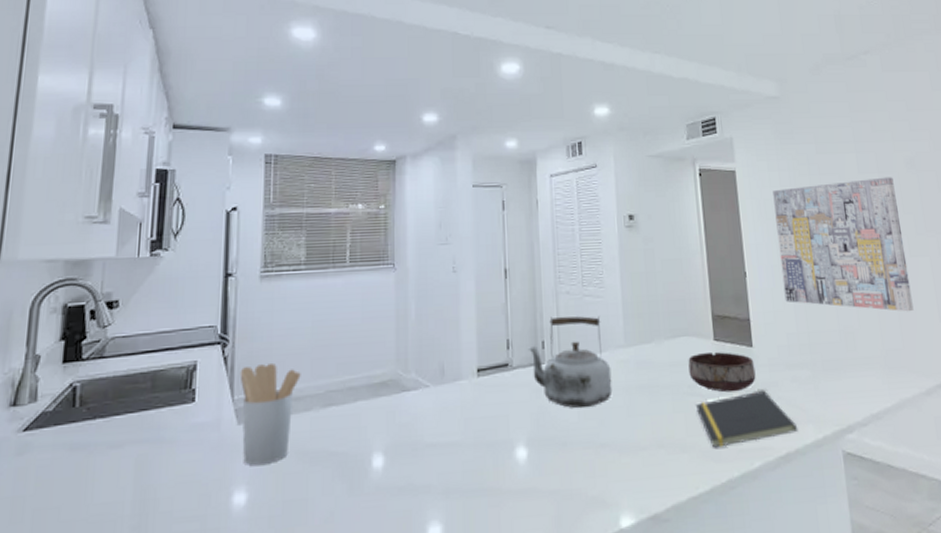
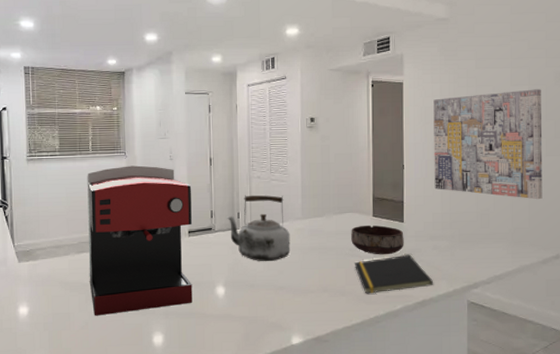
utensil holder: present [239,362,301,465] -> none [17,221,60,289]
coffee maker: none [338,281,484,501] -> present [87,165,193,316]

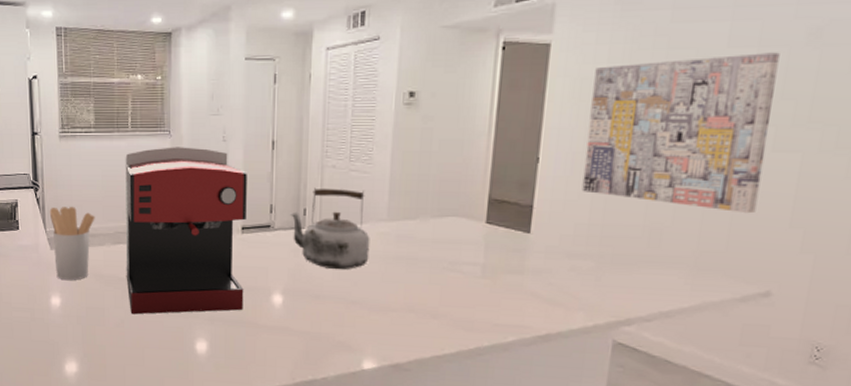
utensil holder: none [17,221,60,289] -> present [49,206,95,280]
bowl: present [351,225,404,255] -> none [452,233,529,273]
notepad: present [354,255,434,294] -> none [453,275,566,320]

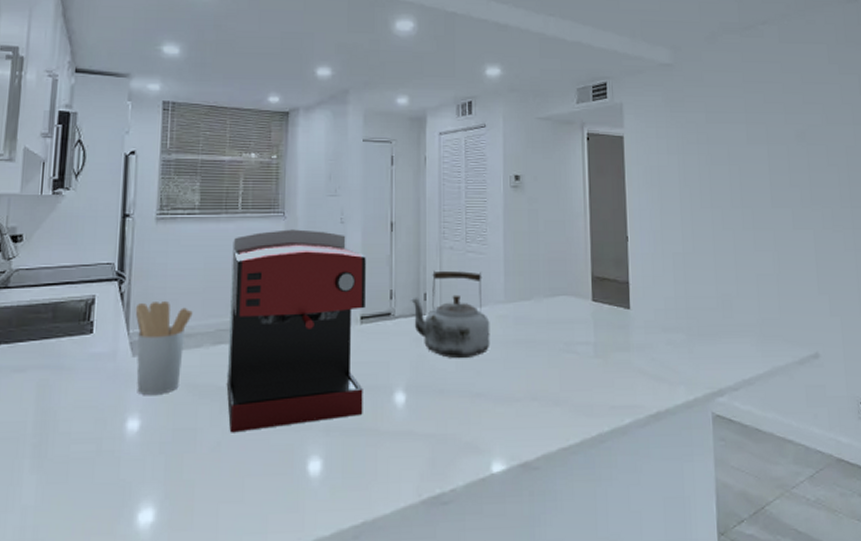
wall art: present [582,52,780,214] -> none [660,149,793,283]

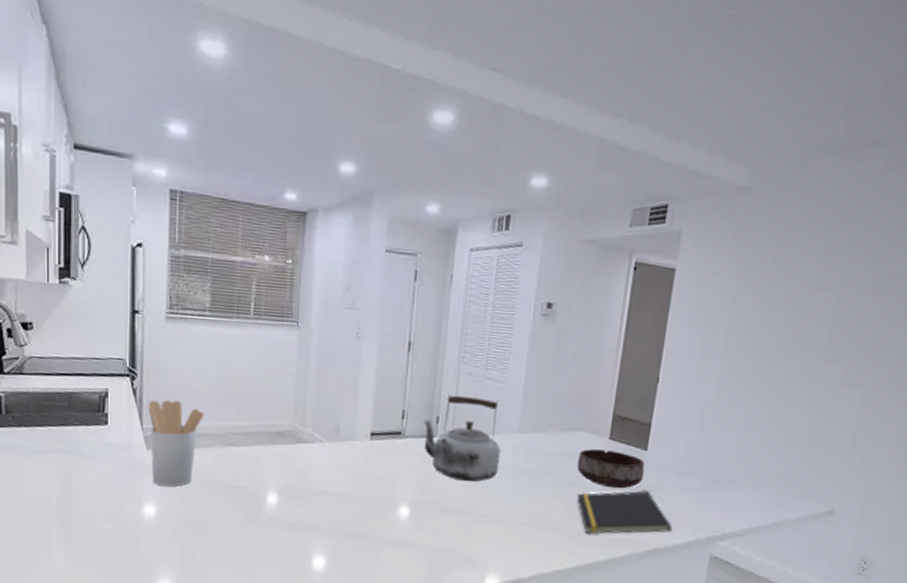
coffee maker: present [226,229,366,433] -> none [237,340,380,527]
bowl: none [566,311,631,351] -> present [577,448,645,489]
notepad: none [570,352,670,403] -> present [576,491,673,534]

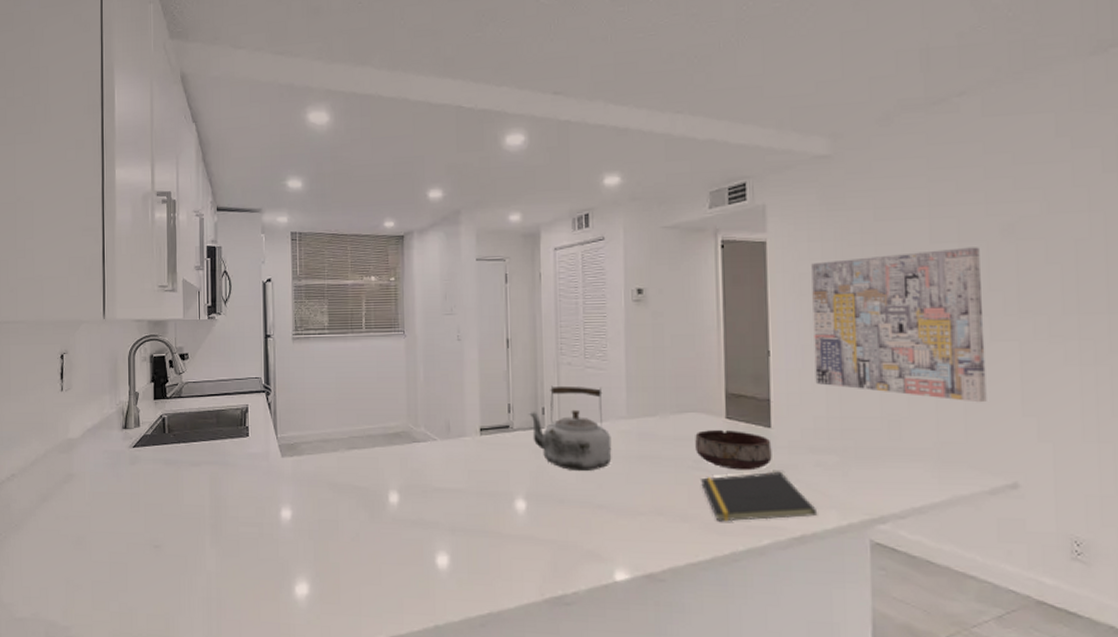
utensil holder: present [148,400,204,487] -> none [281,410,329,490]
wall art: none [693,295,853,440] -> present [811,247,987,403]

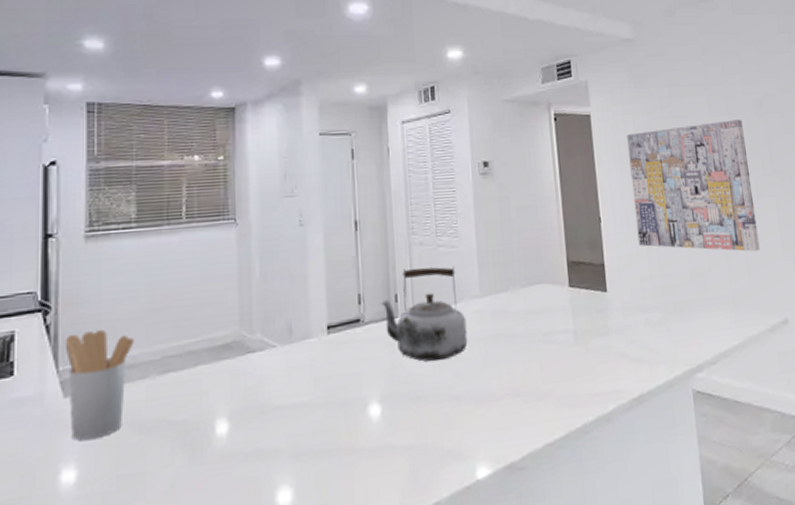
utensil holder: none [281,410,329,490] -> present [64,329,134,440]
bowl: present [695,429,772,471] -> none [543,298,610,339]
notepad: present [700,472,818,522] -> none [550,335,651,394]

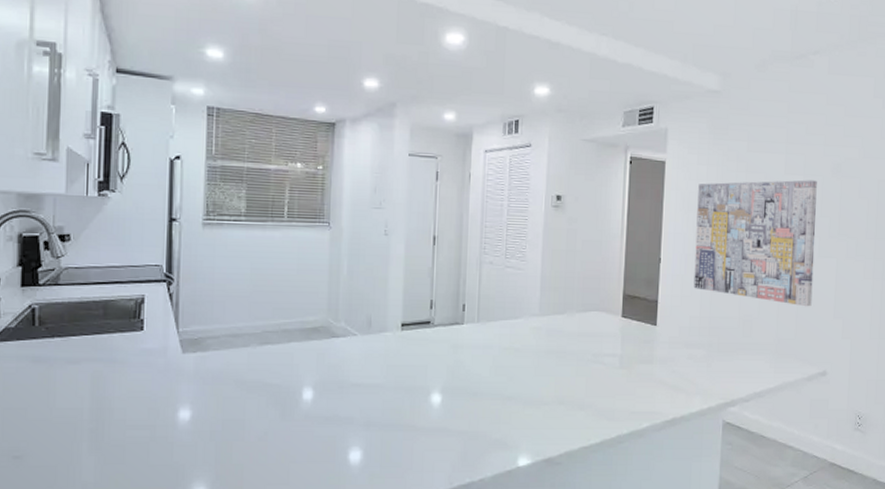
utensil holder: present [64,329,134,440] -> none [184,302,240,388]
kettle: present [380,266,468,362] -> none [449,283,524,366]

